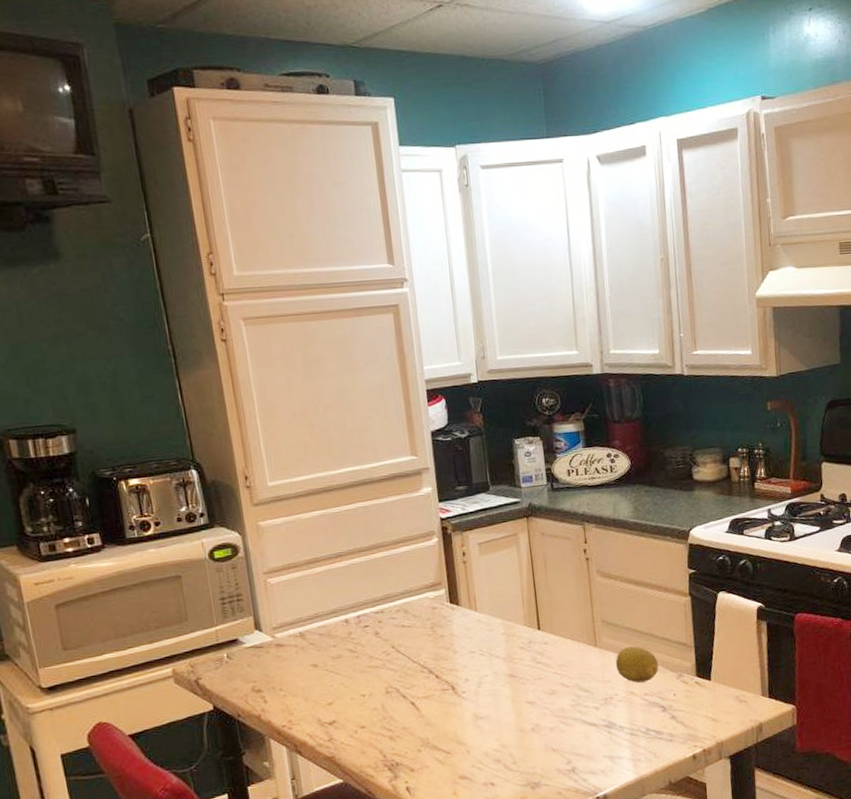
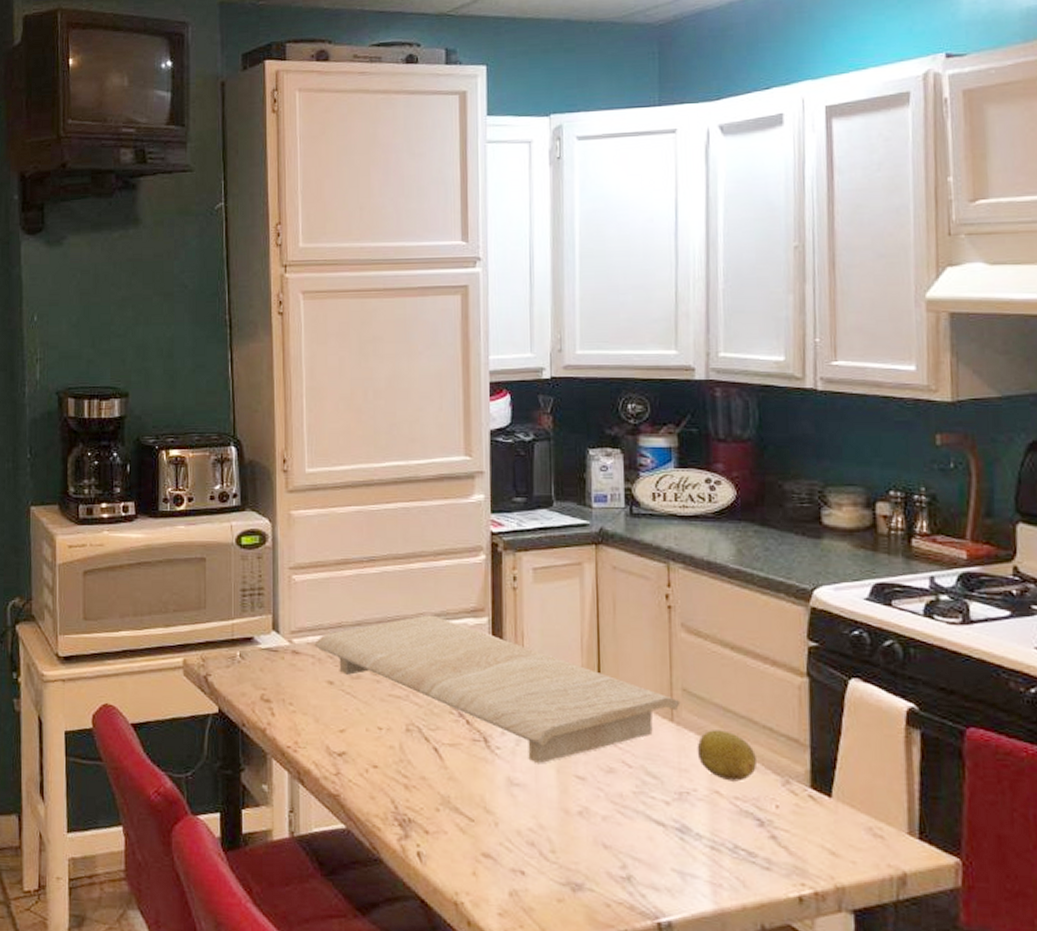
cutting board: none [295,594,601,699] -> present [314,615,681,764]

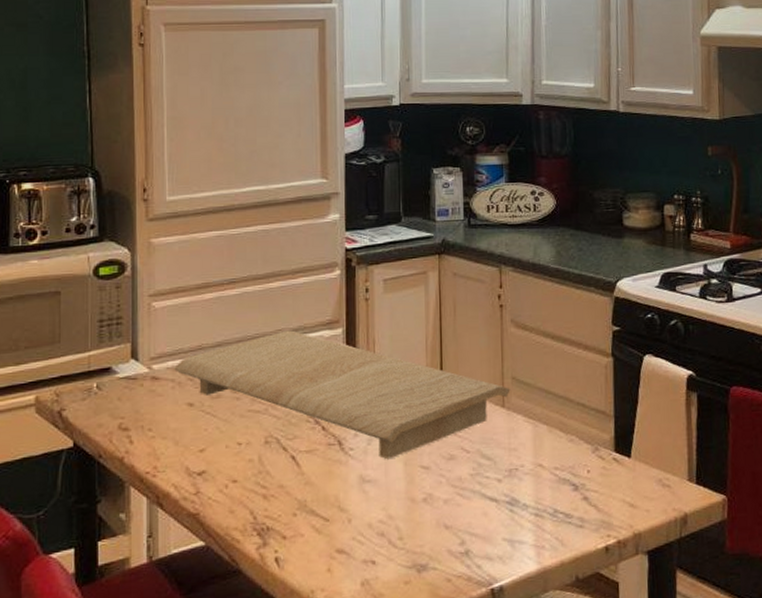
fruit: present [697,730,756,782] -> none [524,410,572,454]

